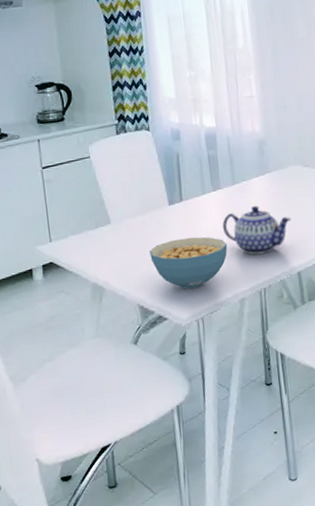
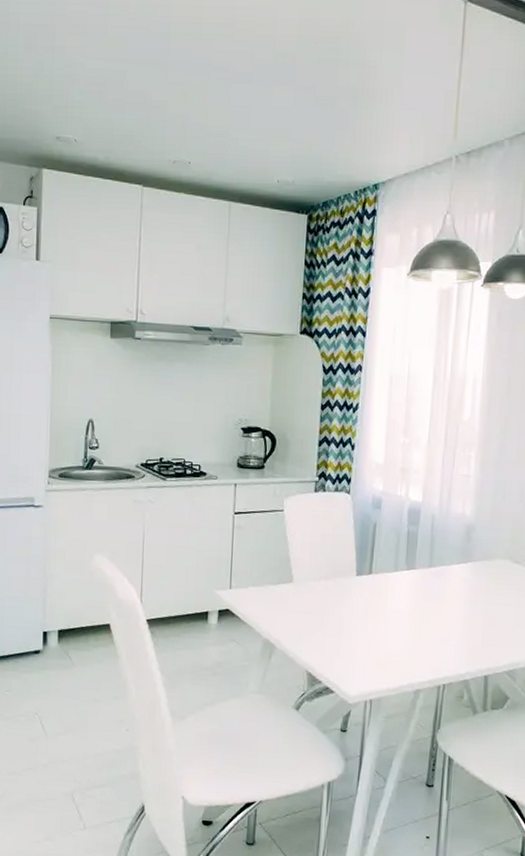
cereal bowl: present [150,236,228,289] -> none [327,612,412,668]
teapot: present [222,205,292,255] -> none [410,594,489,648]

